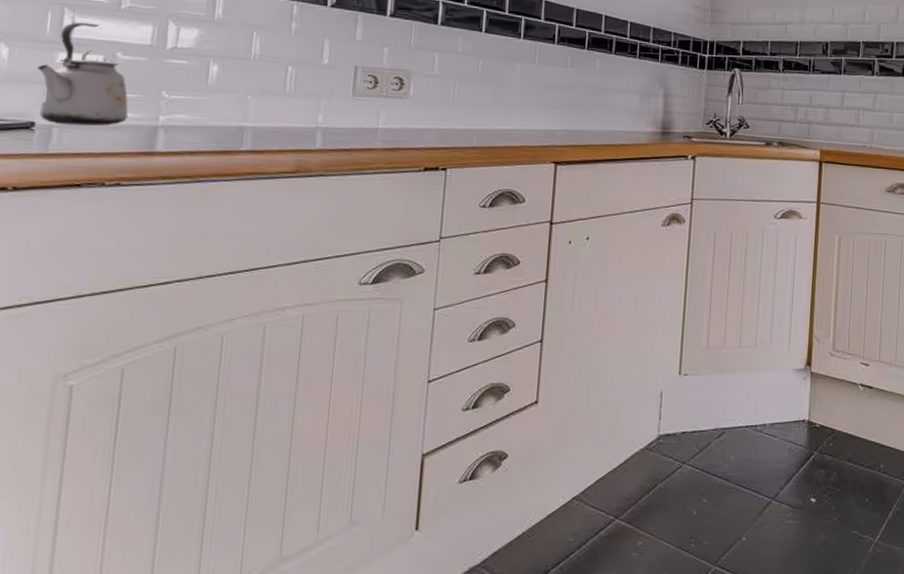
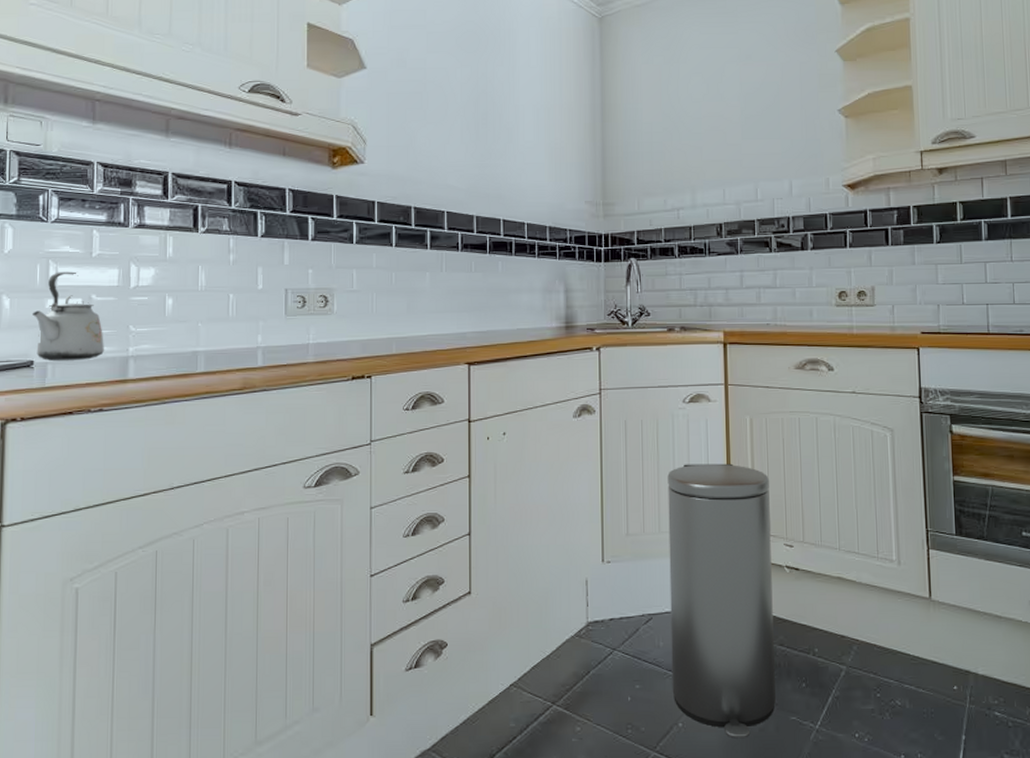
pedal bin: none [738,279,852,552] -> present [667,463,776,739]

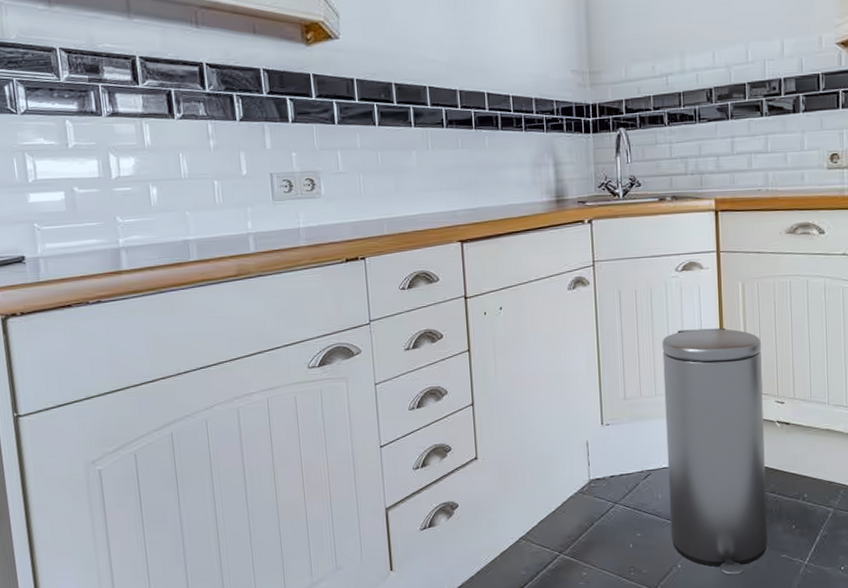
kettle: present [33,271,105,362] -> none [16,164,95,256]

